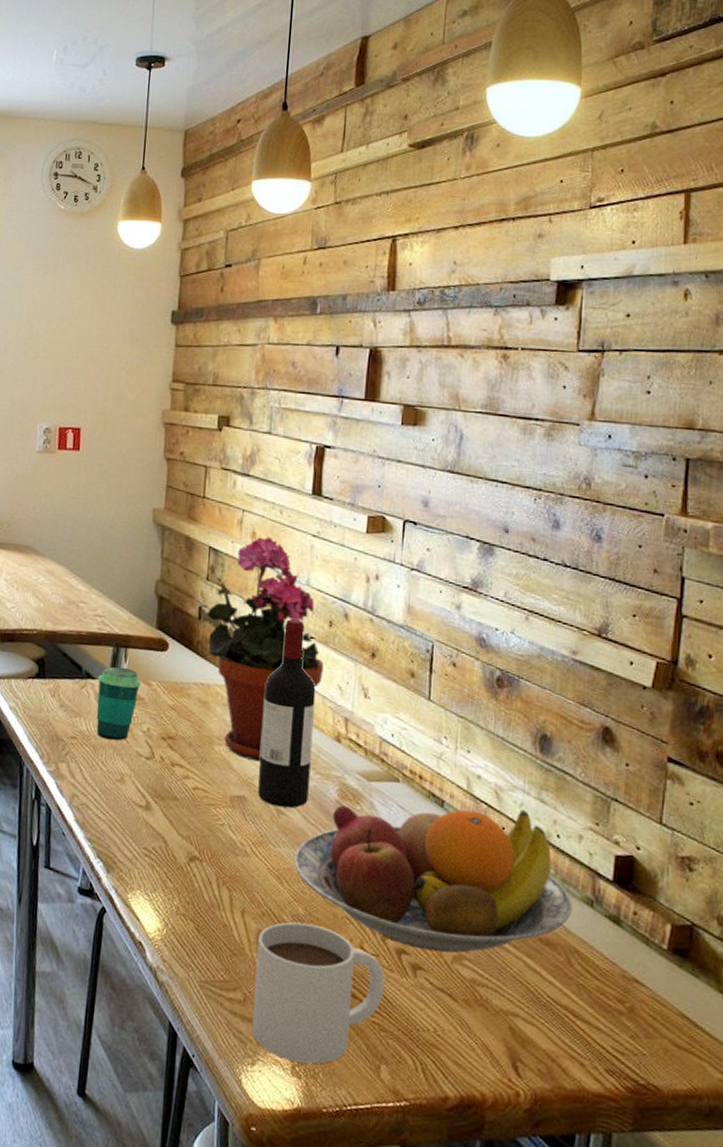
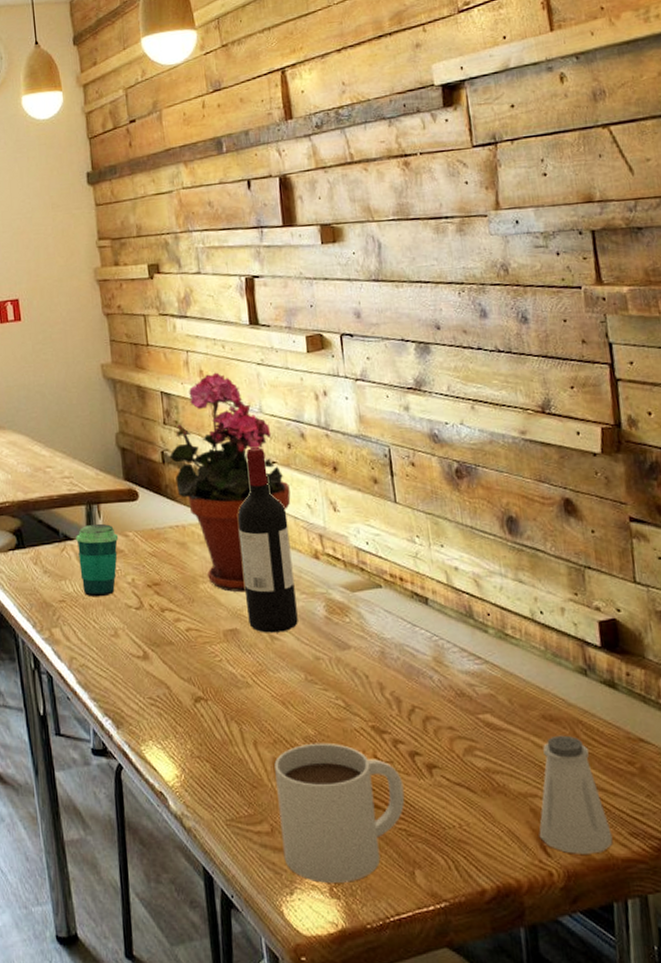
fruit bowl: present [293,805,572,953] -> none [294,593,568,748]
saltshaker: none [513,960,588,1083] -> present [539,735,613,854]

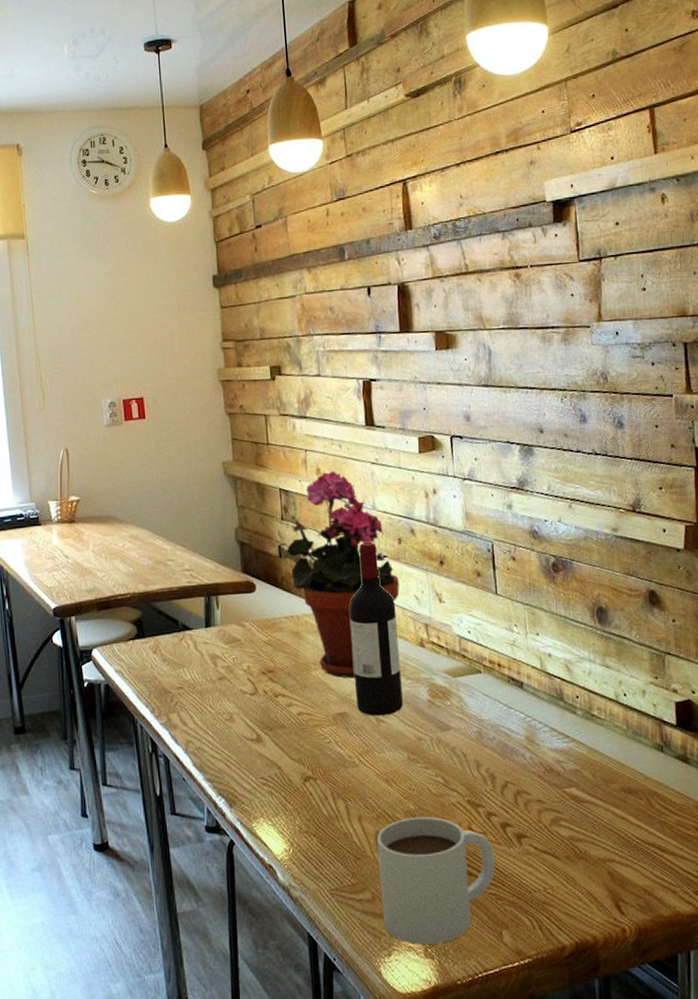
cup: present [76,523,119,597] -> none [194,614,236,684]
saltshaker: present [539,735,613,854] -> none [615,805,680,912]

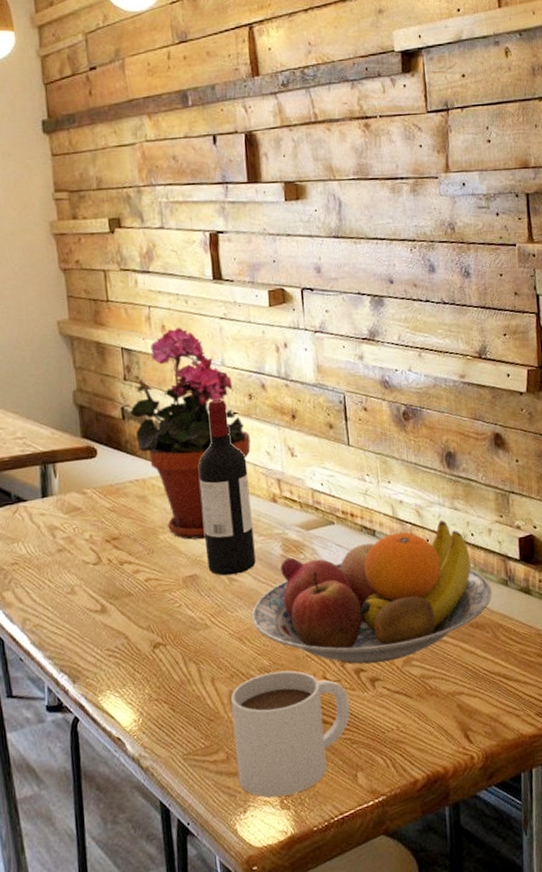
fruit bowl: none [398,677,646,820] -> present [251,520,492,664]

